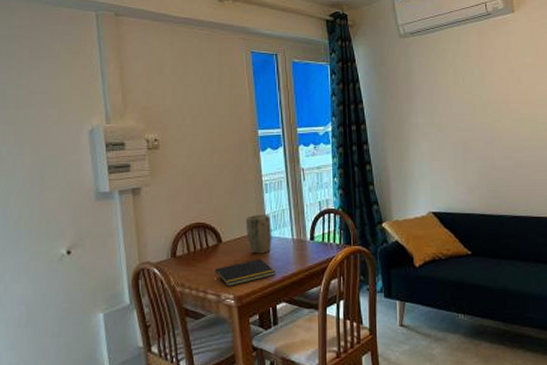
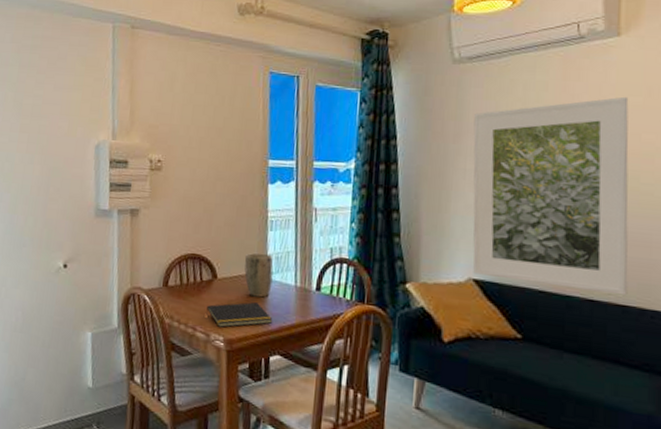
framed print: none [420,58,539,210] -> present [473,96,629,296]

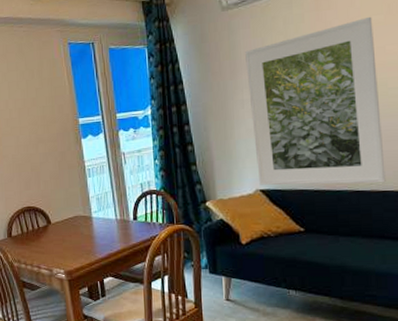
notepad: present [206,302,273,328] -> none [47,238,102,262]
plant pot: present [244,253,274,298] -> none [71,196,97,233]

